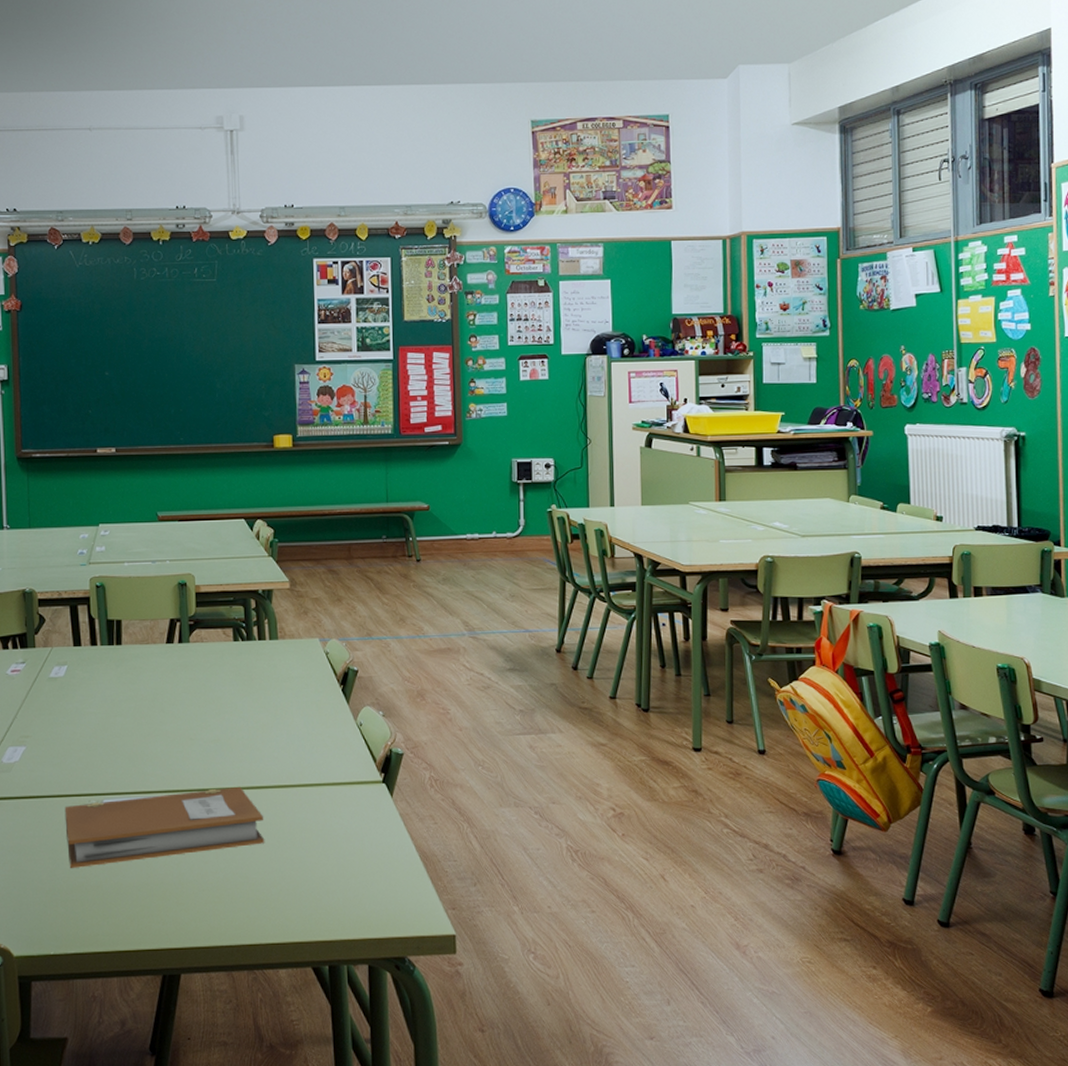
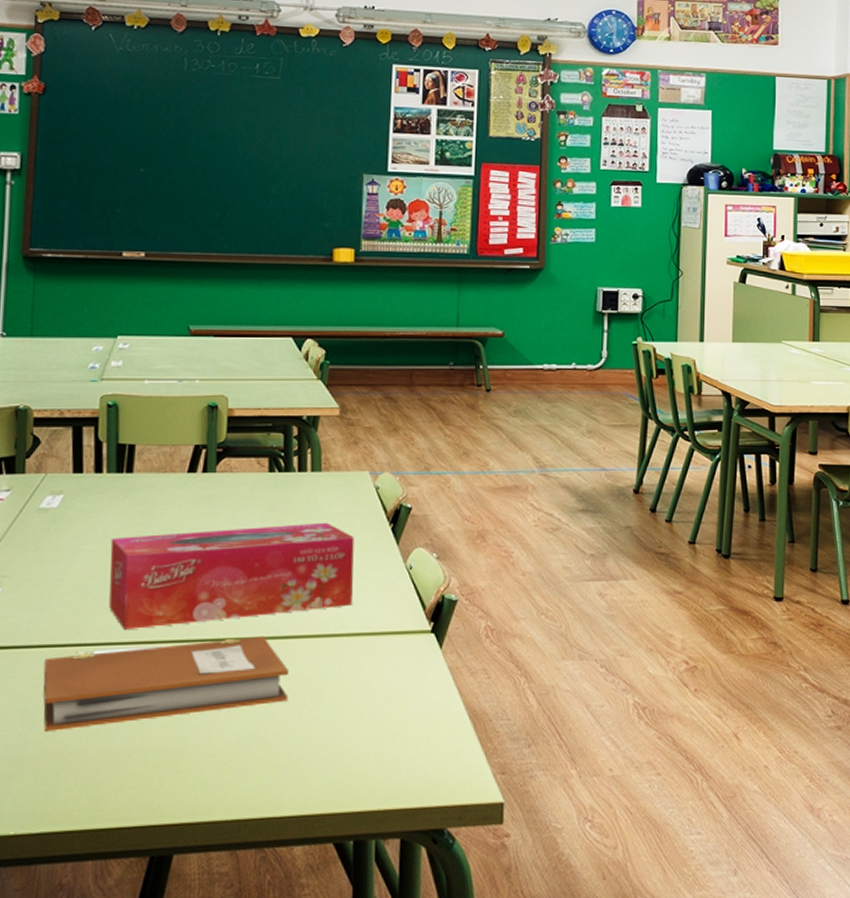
tissue box: none [108,685,312,782] -> present [109,522,354,631]

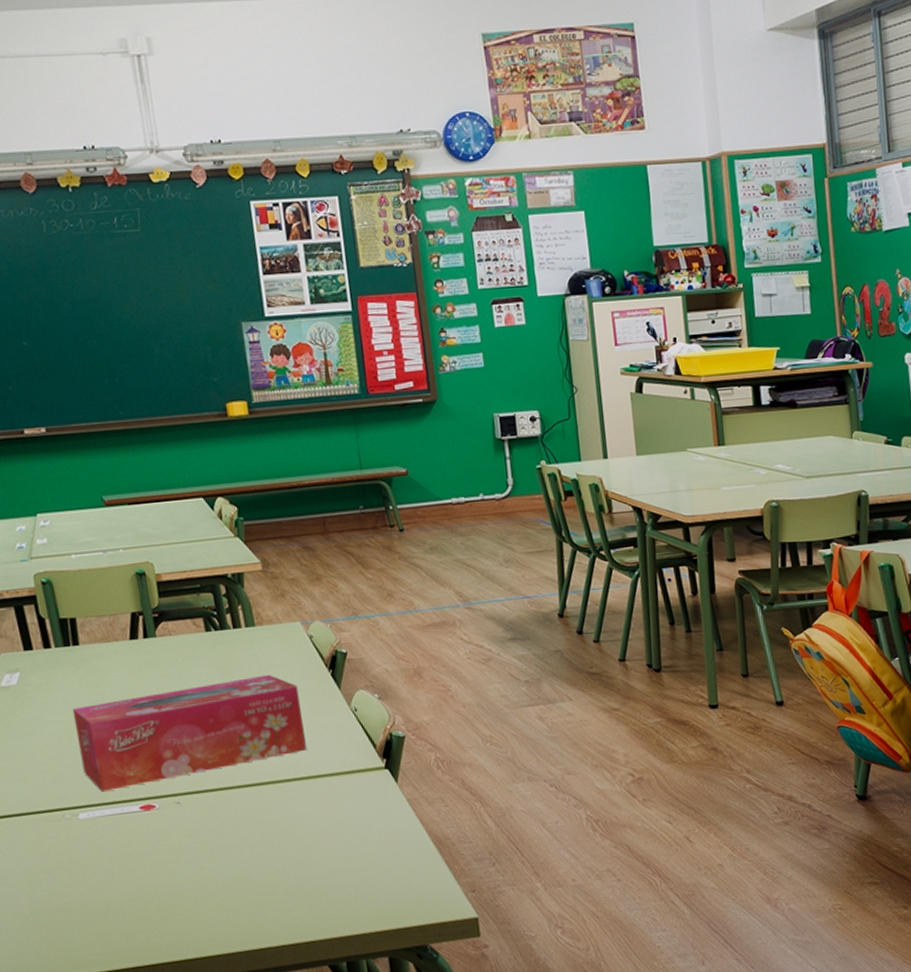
notebook: present [43,636,290,731] -> none [35,785,264,889]

